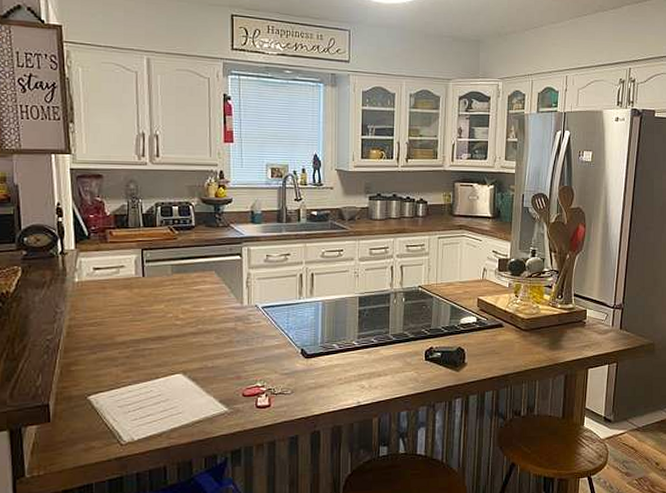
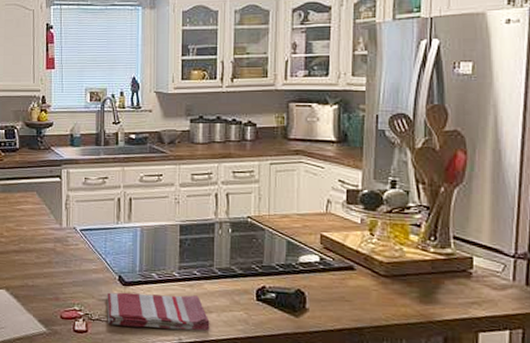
dish towel: none [290,361,385,397] -> present [107,292,210,331]

